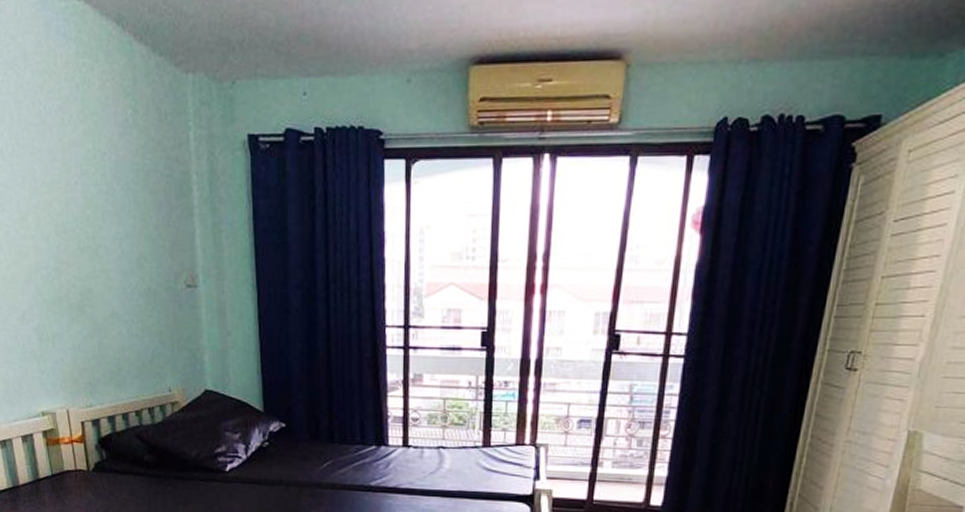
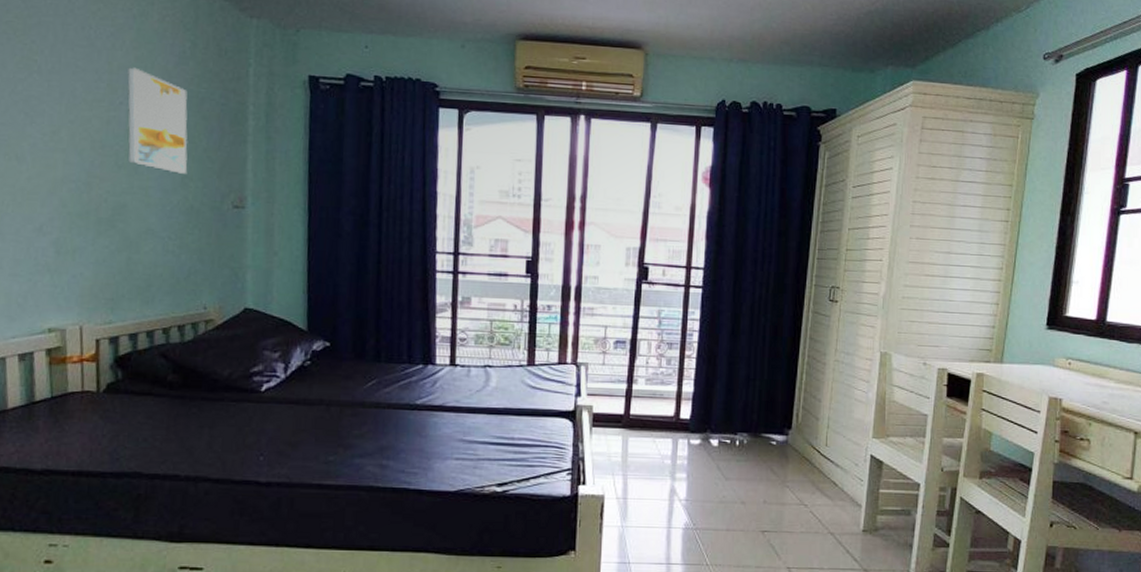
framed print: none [78,142,142,254] -> present [127,67,188,174]

